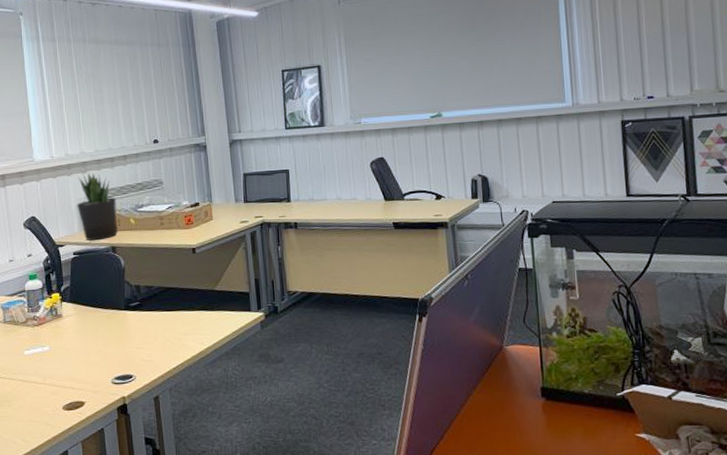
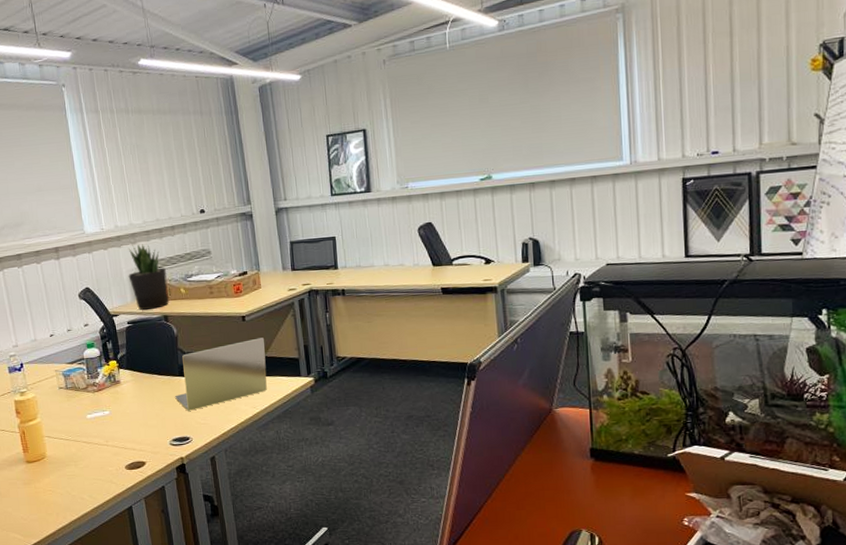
laptop: none [118,271,216,347] -> present [174,337,267,411]

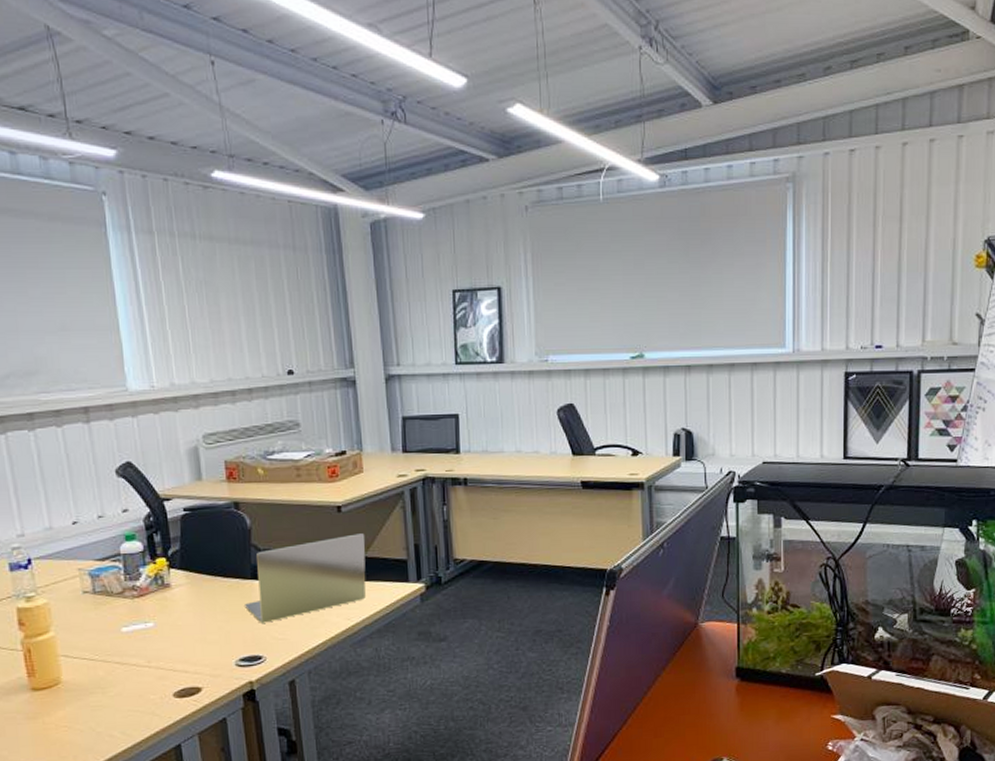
planter: present [128,242,169,310] -> none [187,406,241,493]

